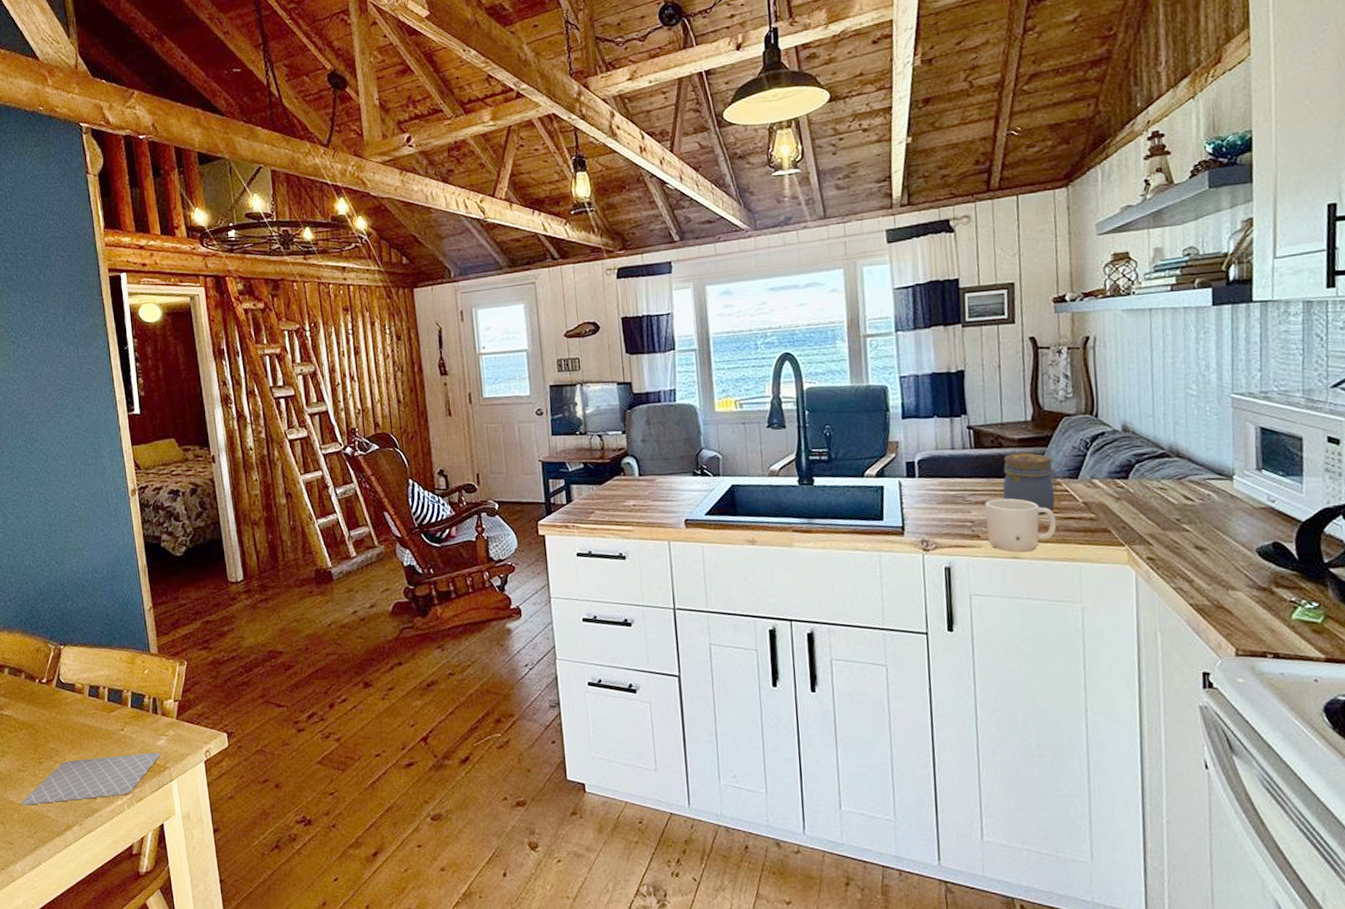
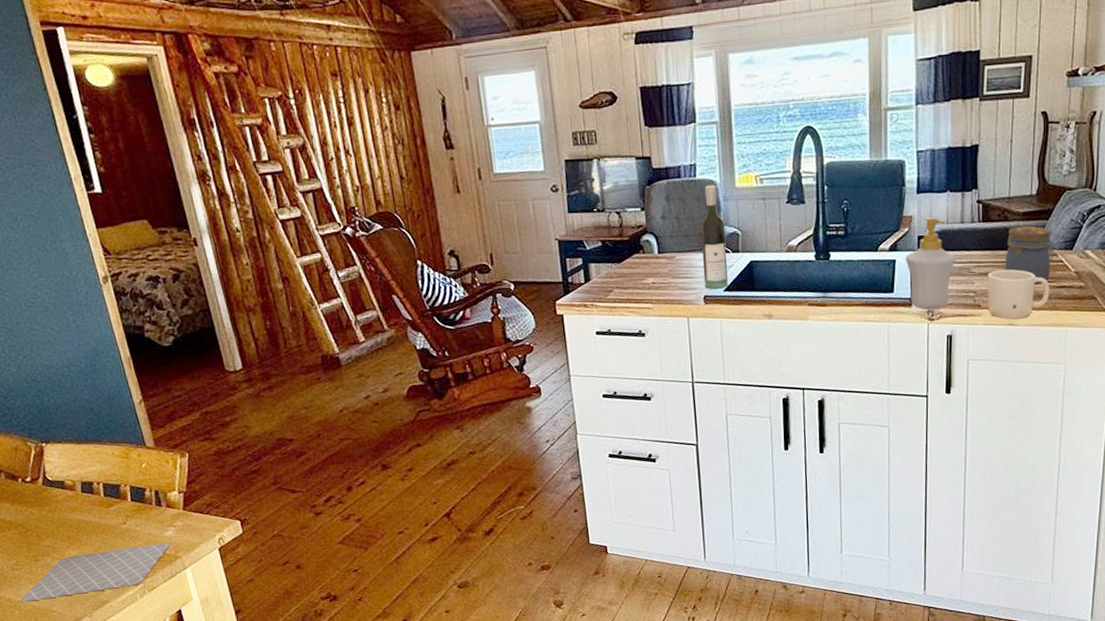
bottle: none [681,409,709,514] -> present [700,184,728,290]
soap bottle: none [893,442,949,540] -> present [905,216,956,310]

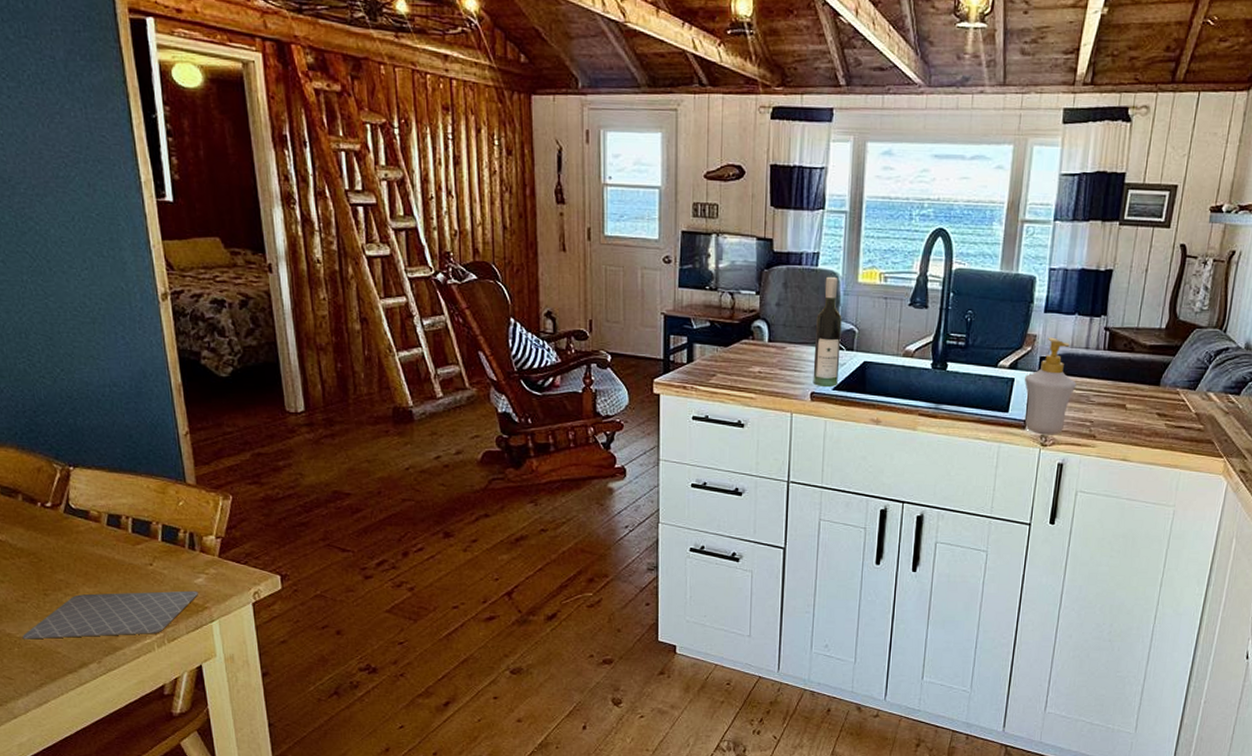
mug: present [988,269,1050,321] -> none [1103,401,1169,456]
jar: present [1005,225,1054,285] -> none [1125,359,1179,422]

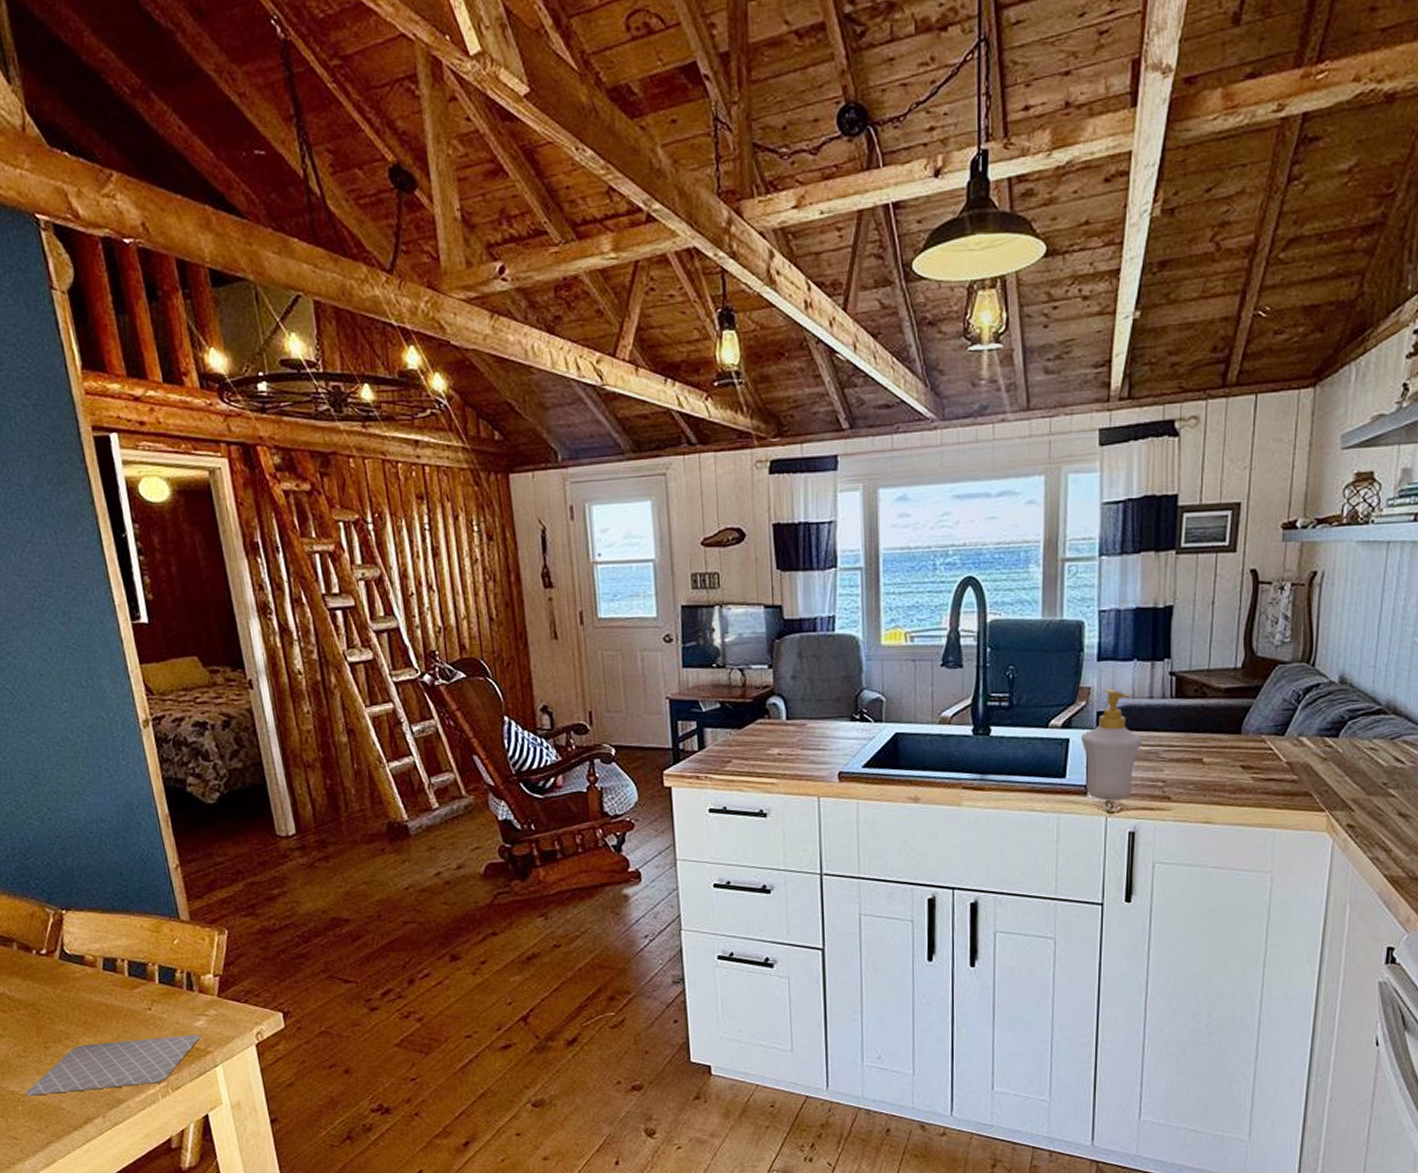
bottle: present [813,276,842,388] -> none [838,641,868,766]

